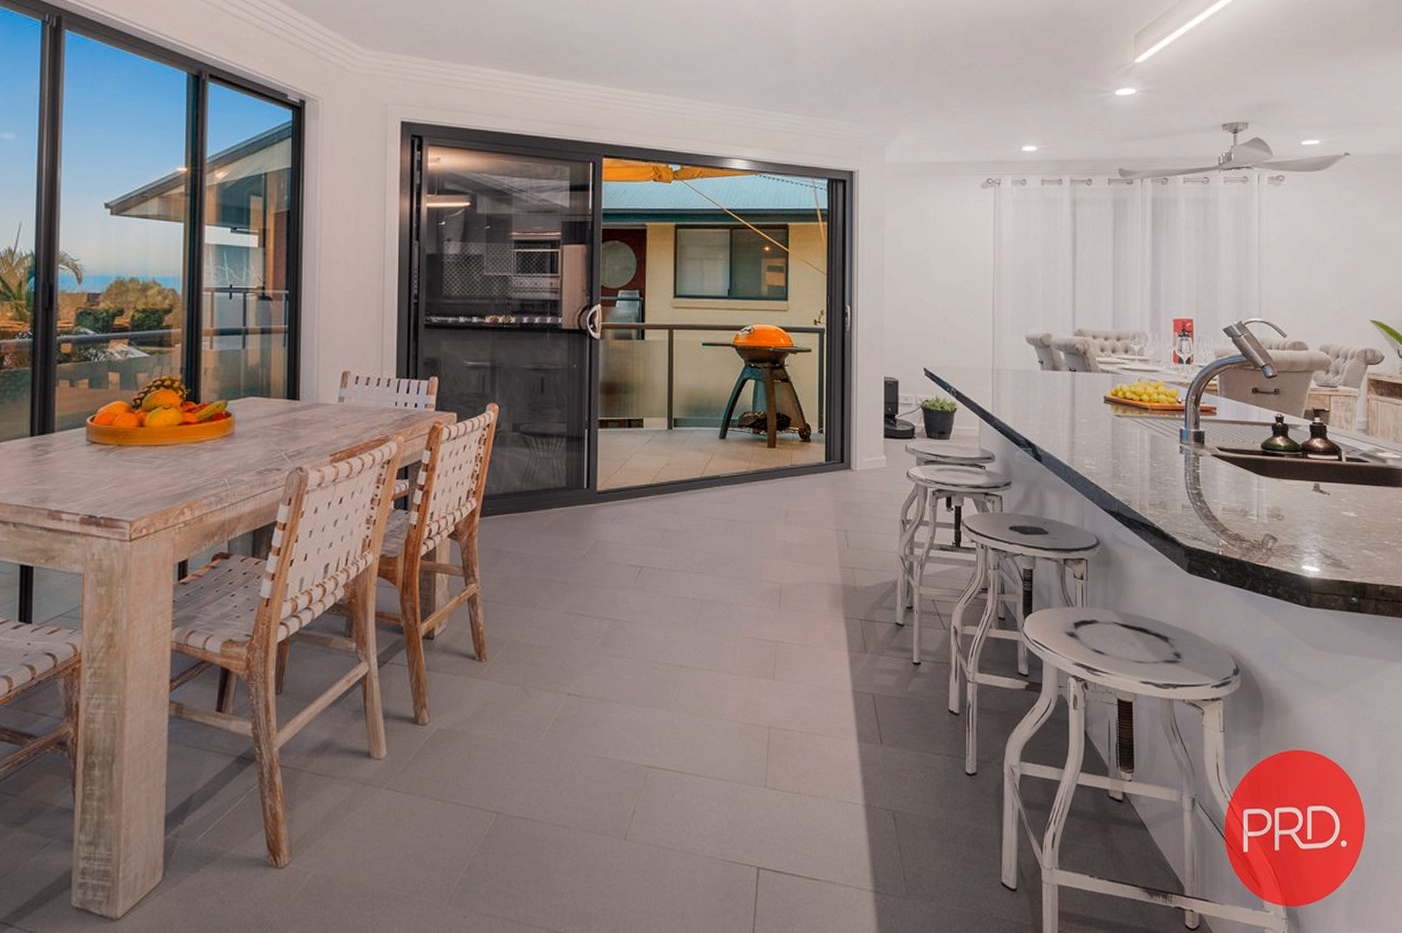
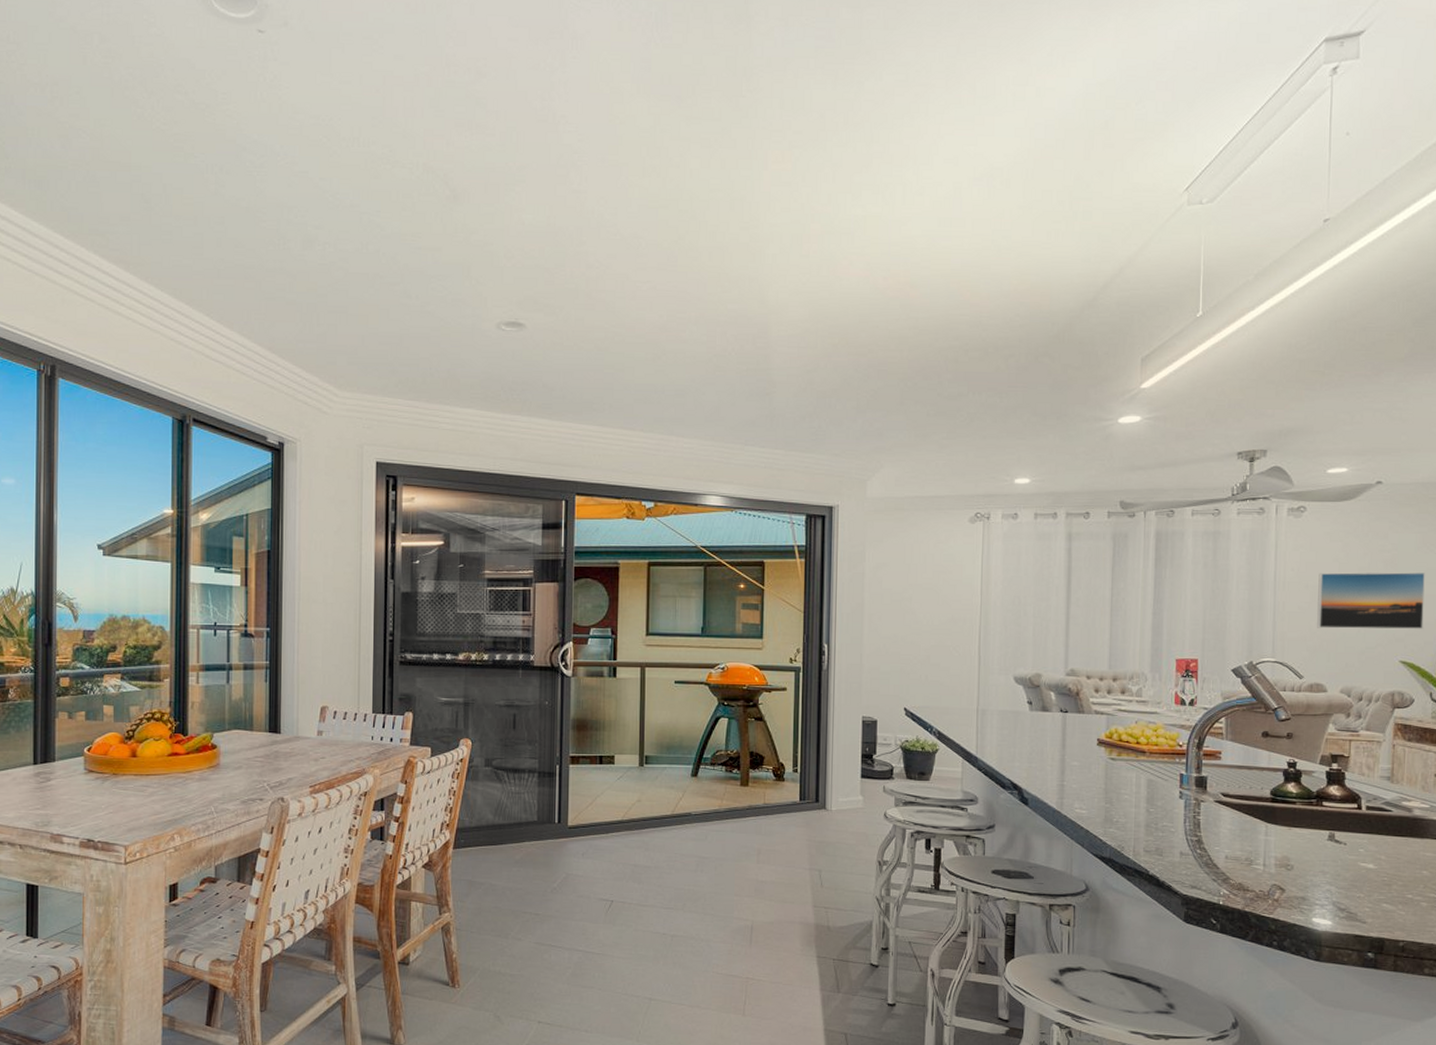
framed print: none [1297,237,1390,291] -> present [1317,572,1425,629]

